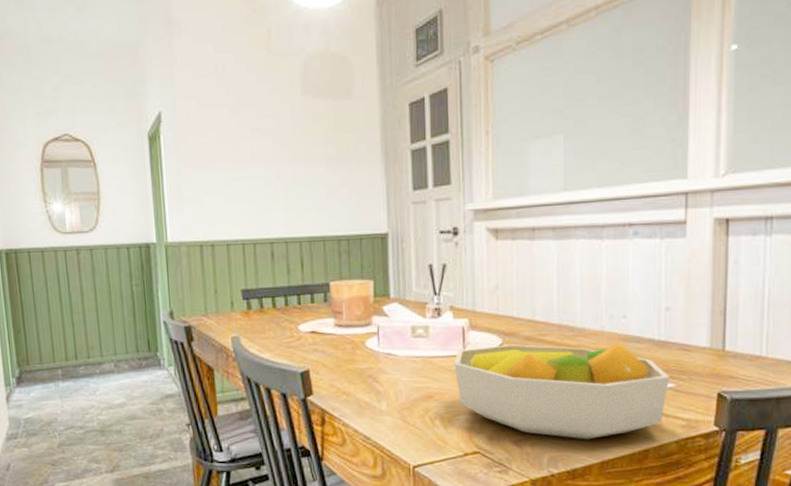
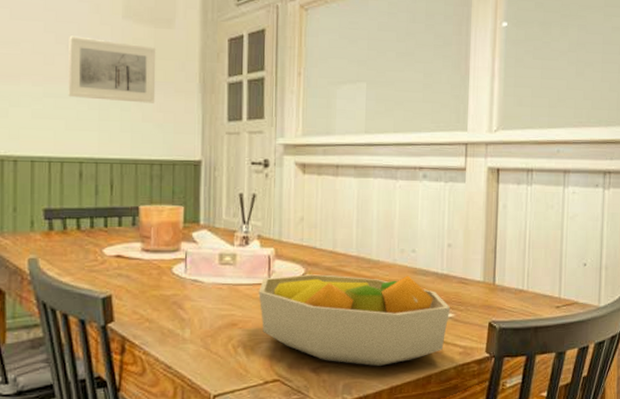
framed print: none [252,118,339,180] -> present [68,35,156,103]

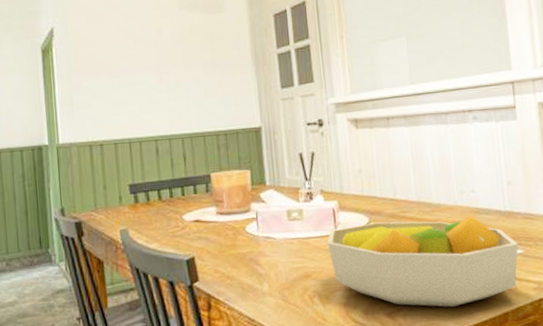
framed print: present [68,35,156,103] -> none [136,30,215,84]

